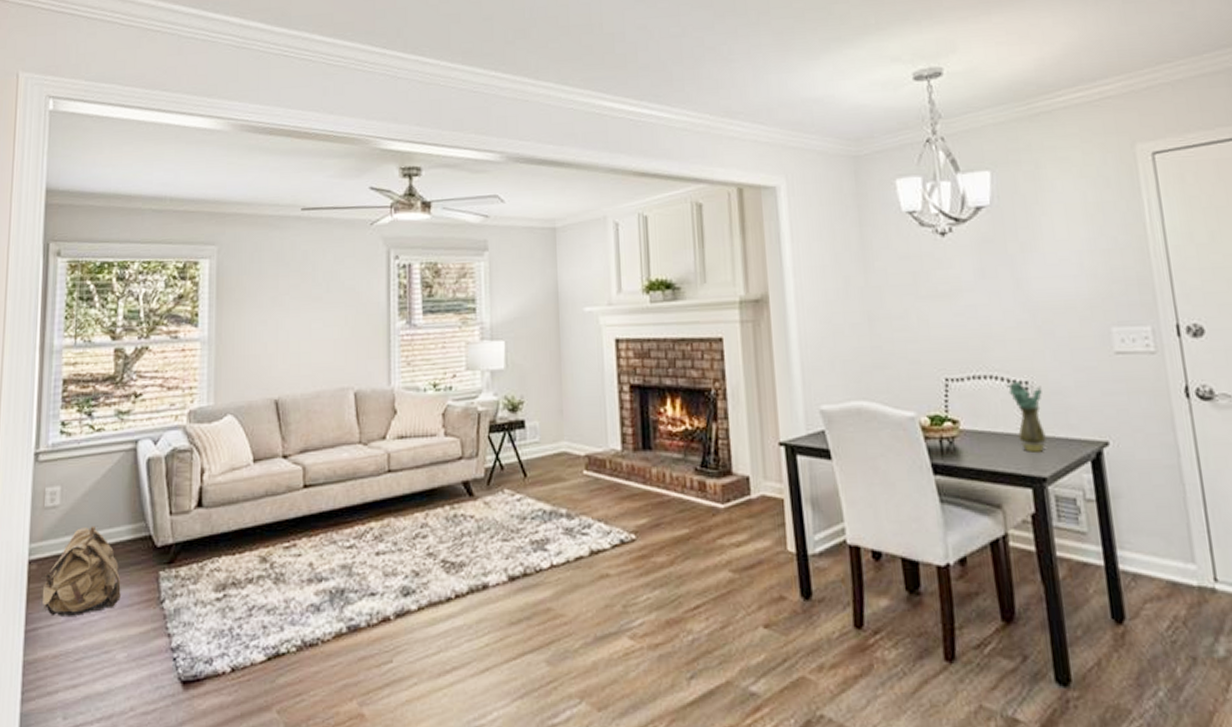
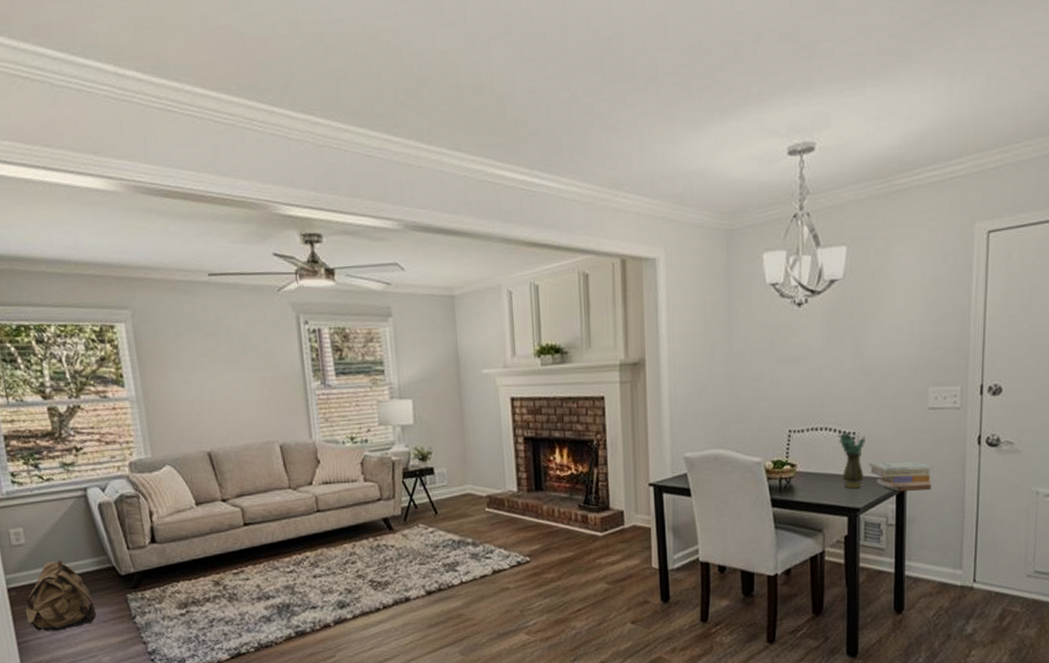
books: none [1050,417,1137,458] -> present [869,461,933,492]

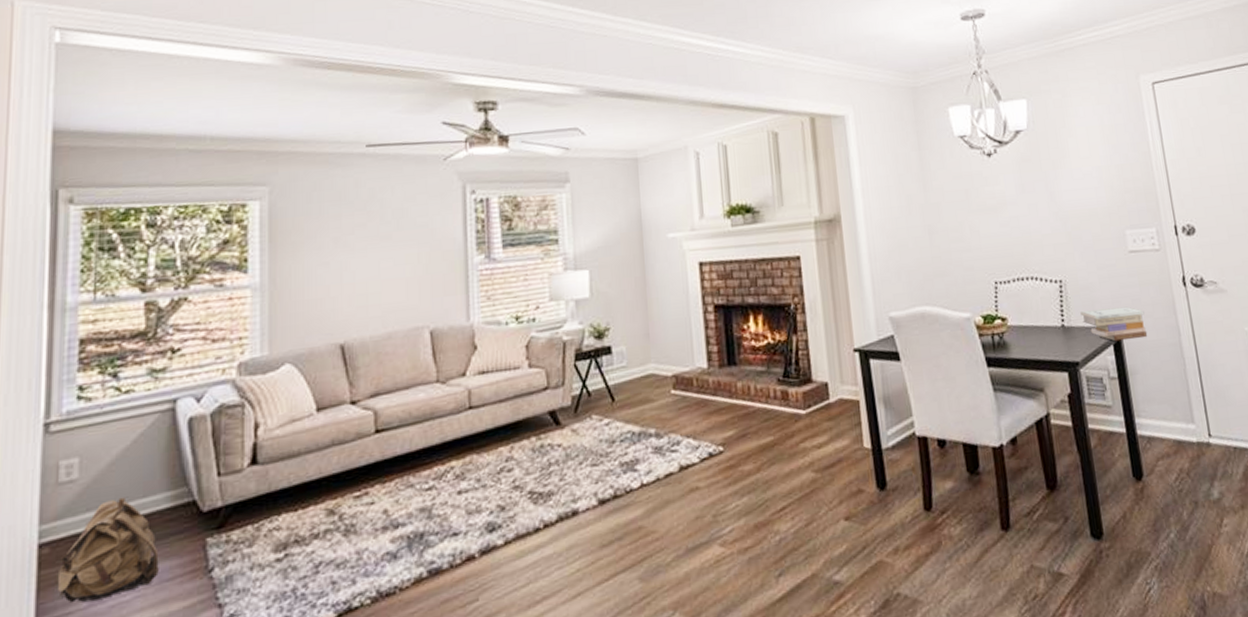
vase: present [838,431,865,489] -> none [1044,279,1078,341]

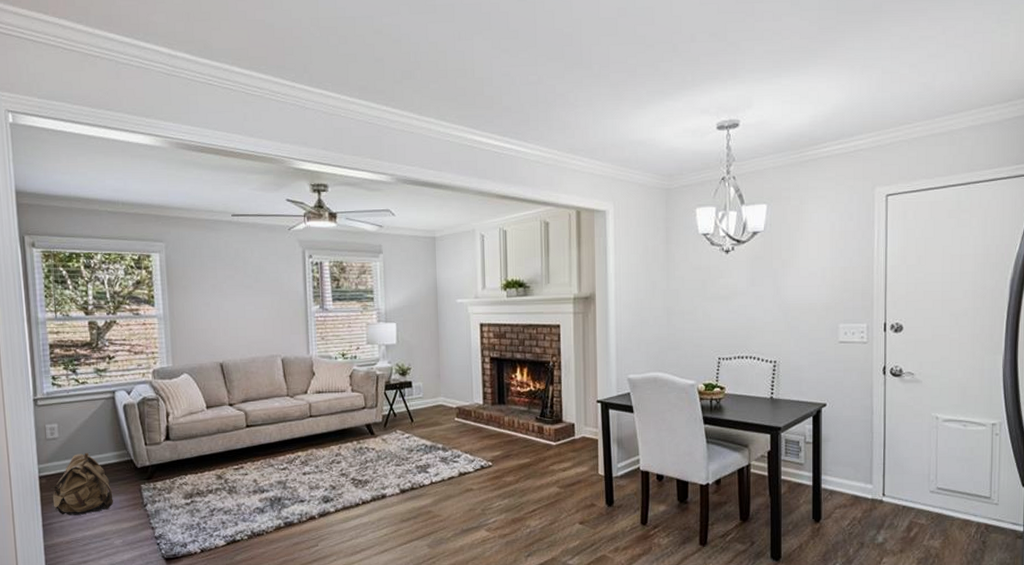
books: present [1080,306,1148,342] -> none [788,387,844,414]

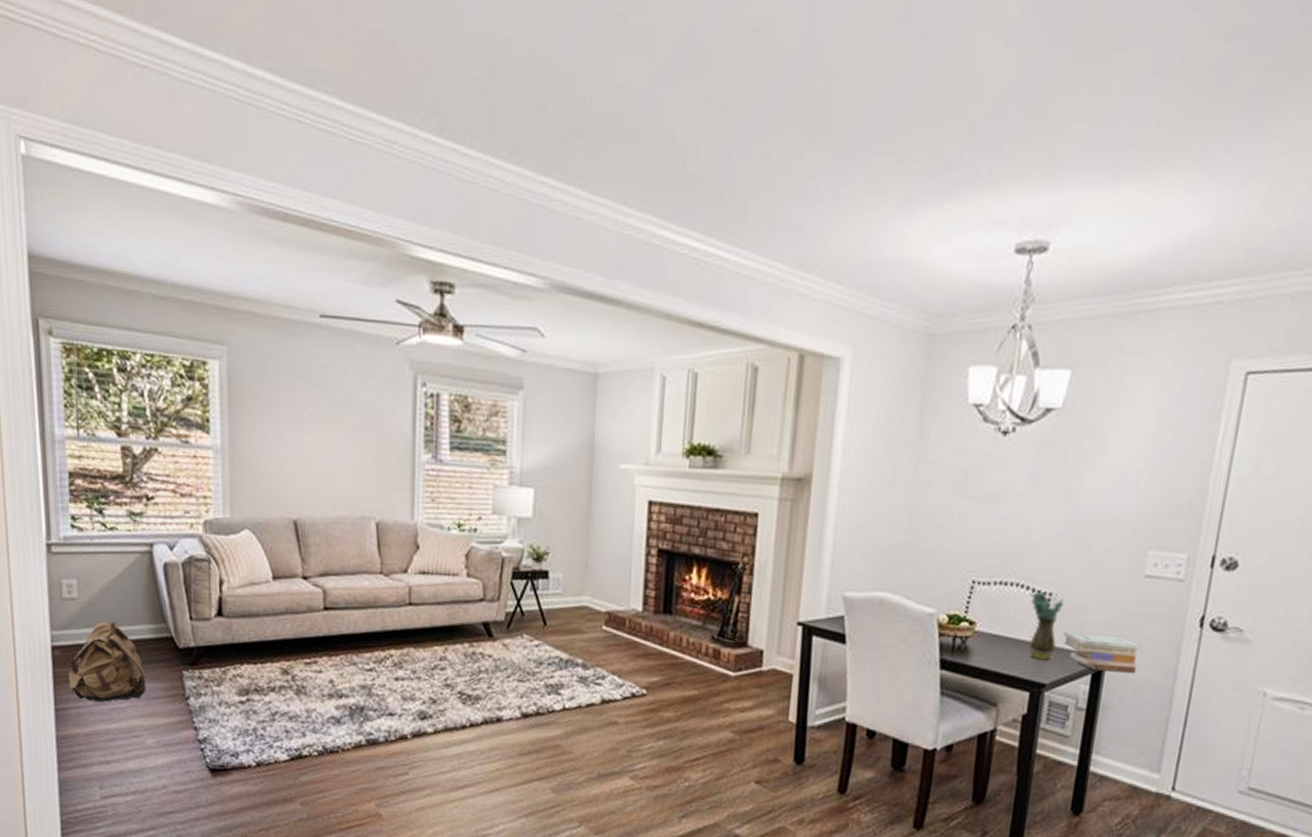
vase: none [761,359,785,410] -> present [1029,589,1064,661]
books: none [788,387,844,414] -> present [1063,632,1141,675]

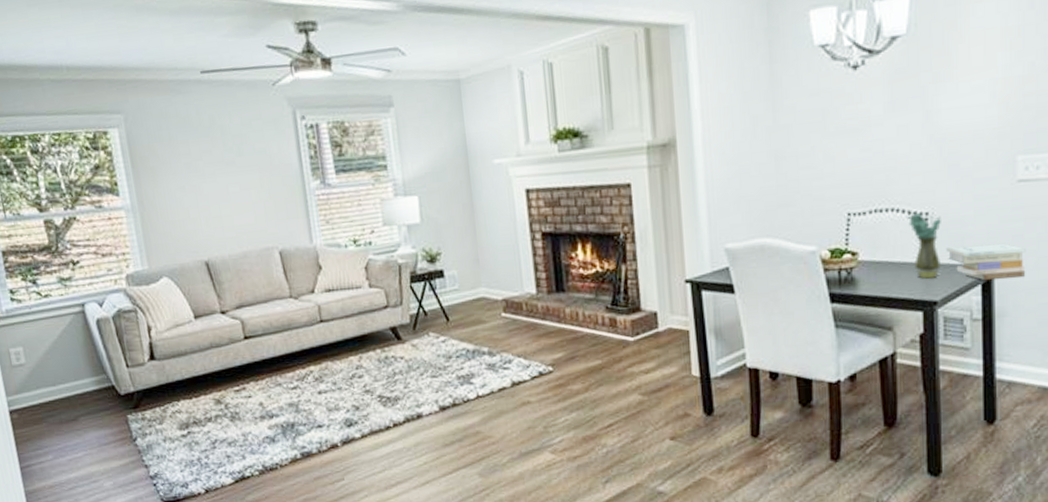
backpack: present [66,621,146,702] -> none [24,379,98,456]

